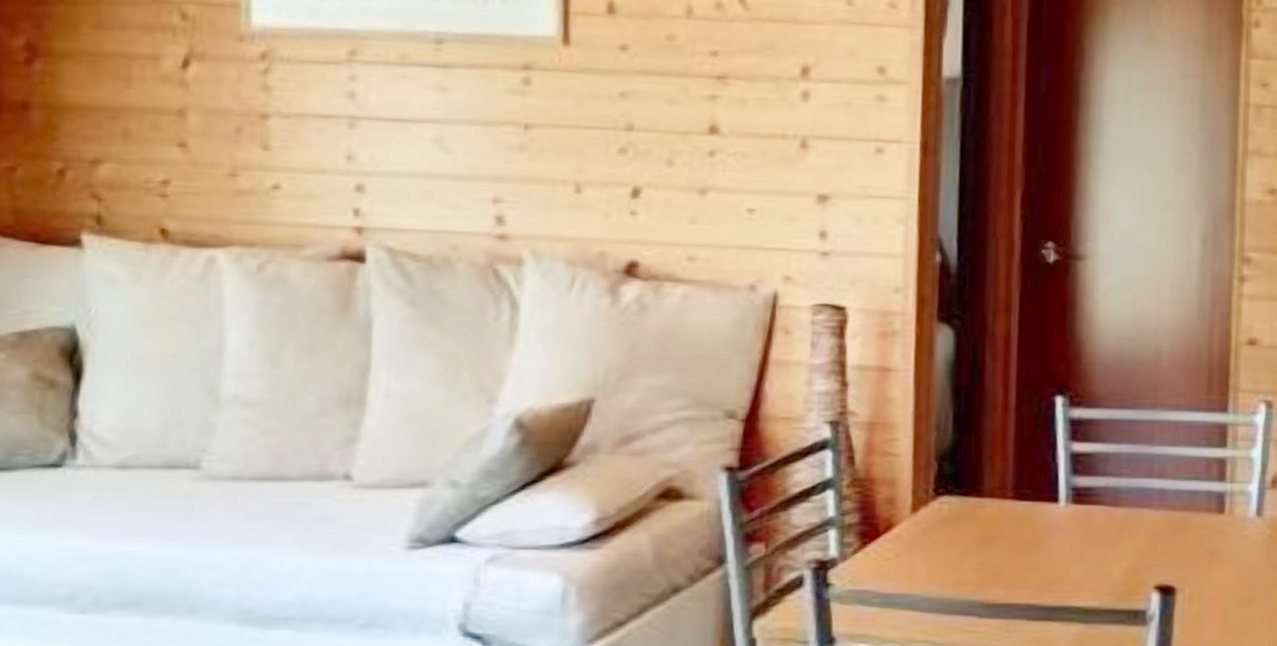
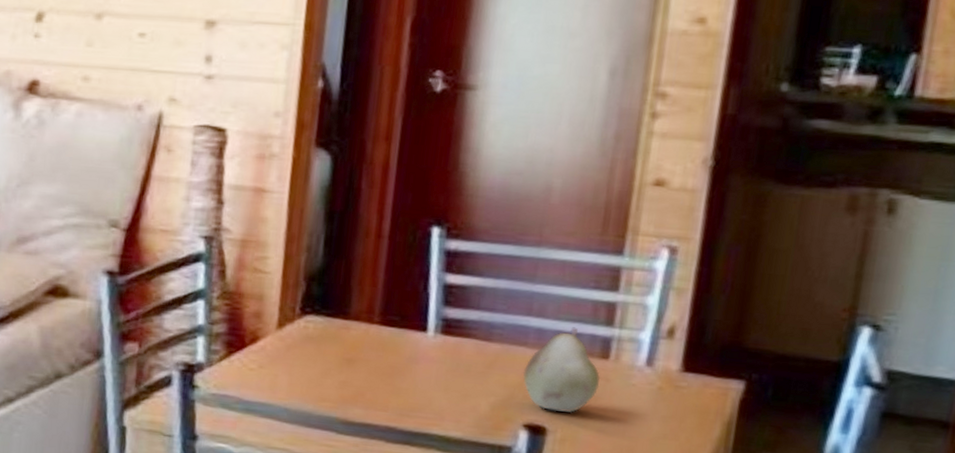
fruit: none [1150,485,1219,569] -> present [523,327,601,413]

